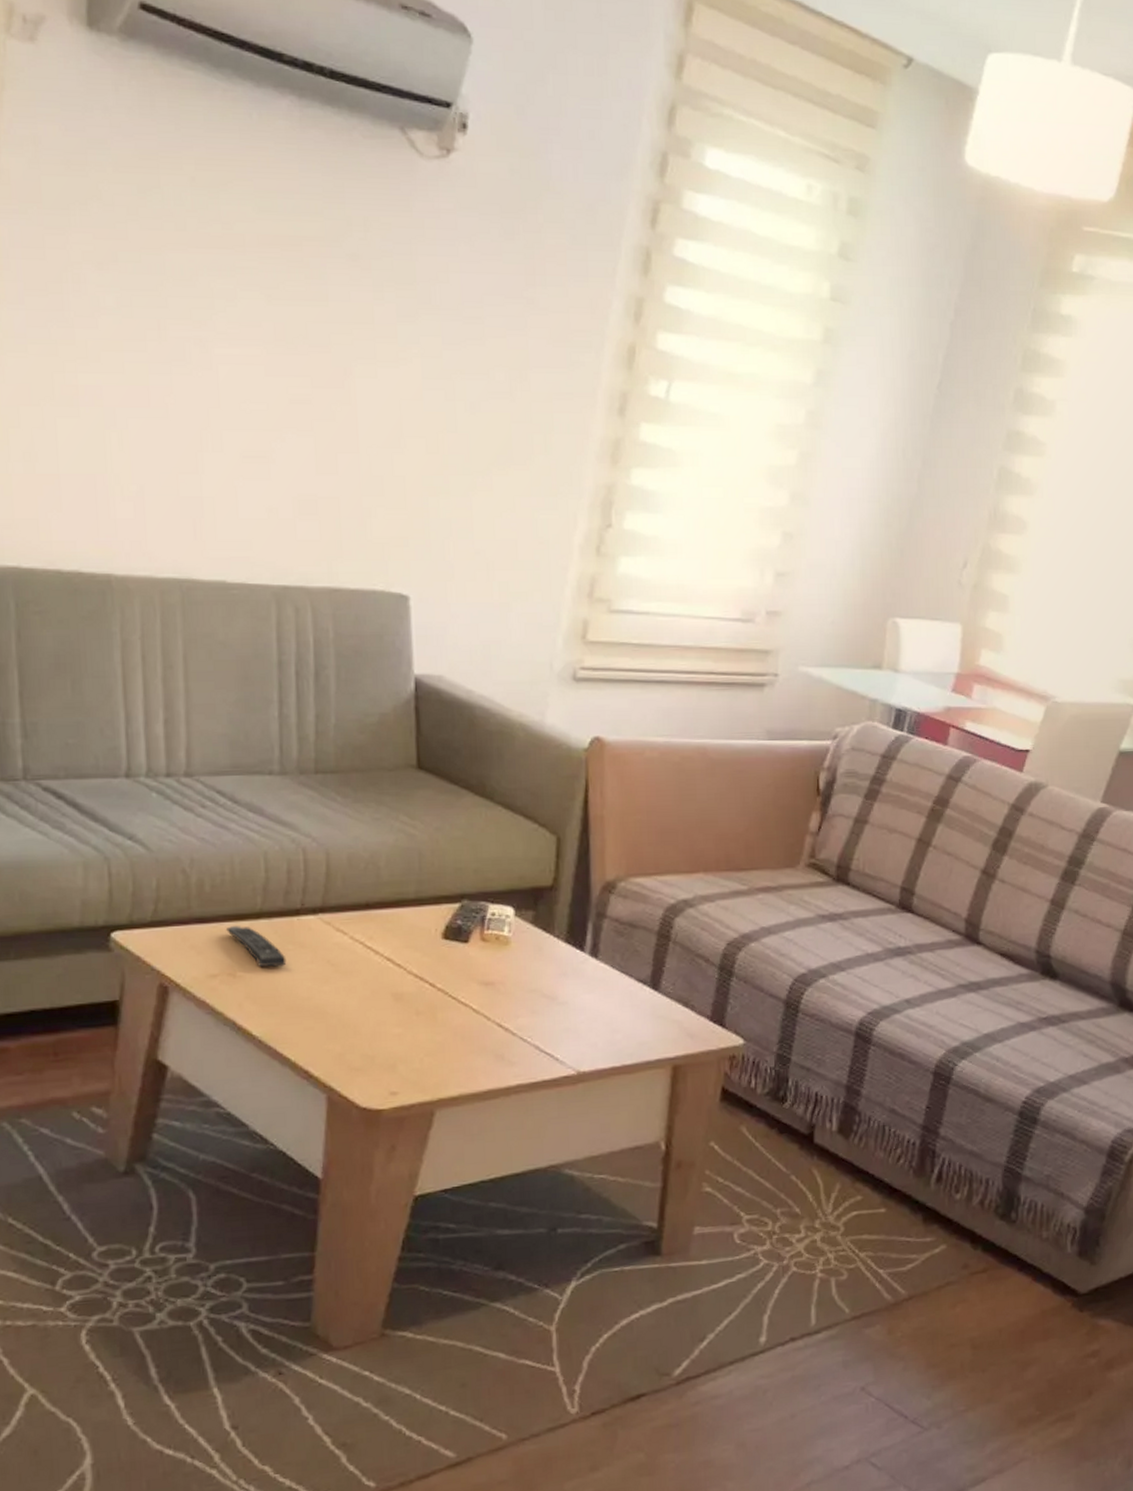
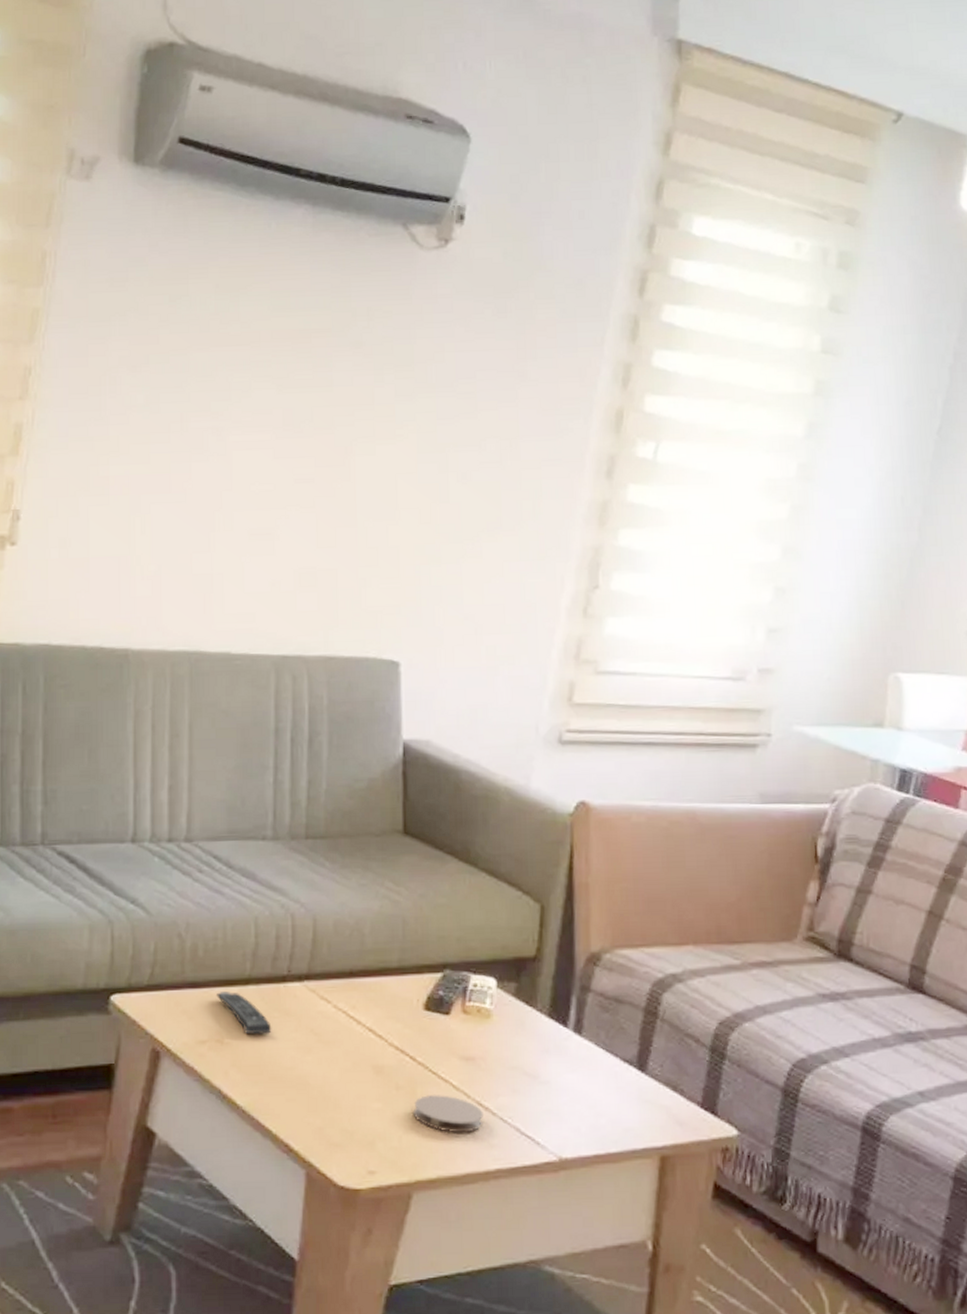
coaster: none [433,1017,503,1053] -> present [413,1094,483,1133]

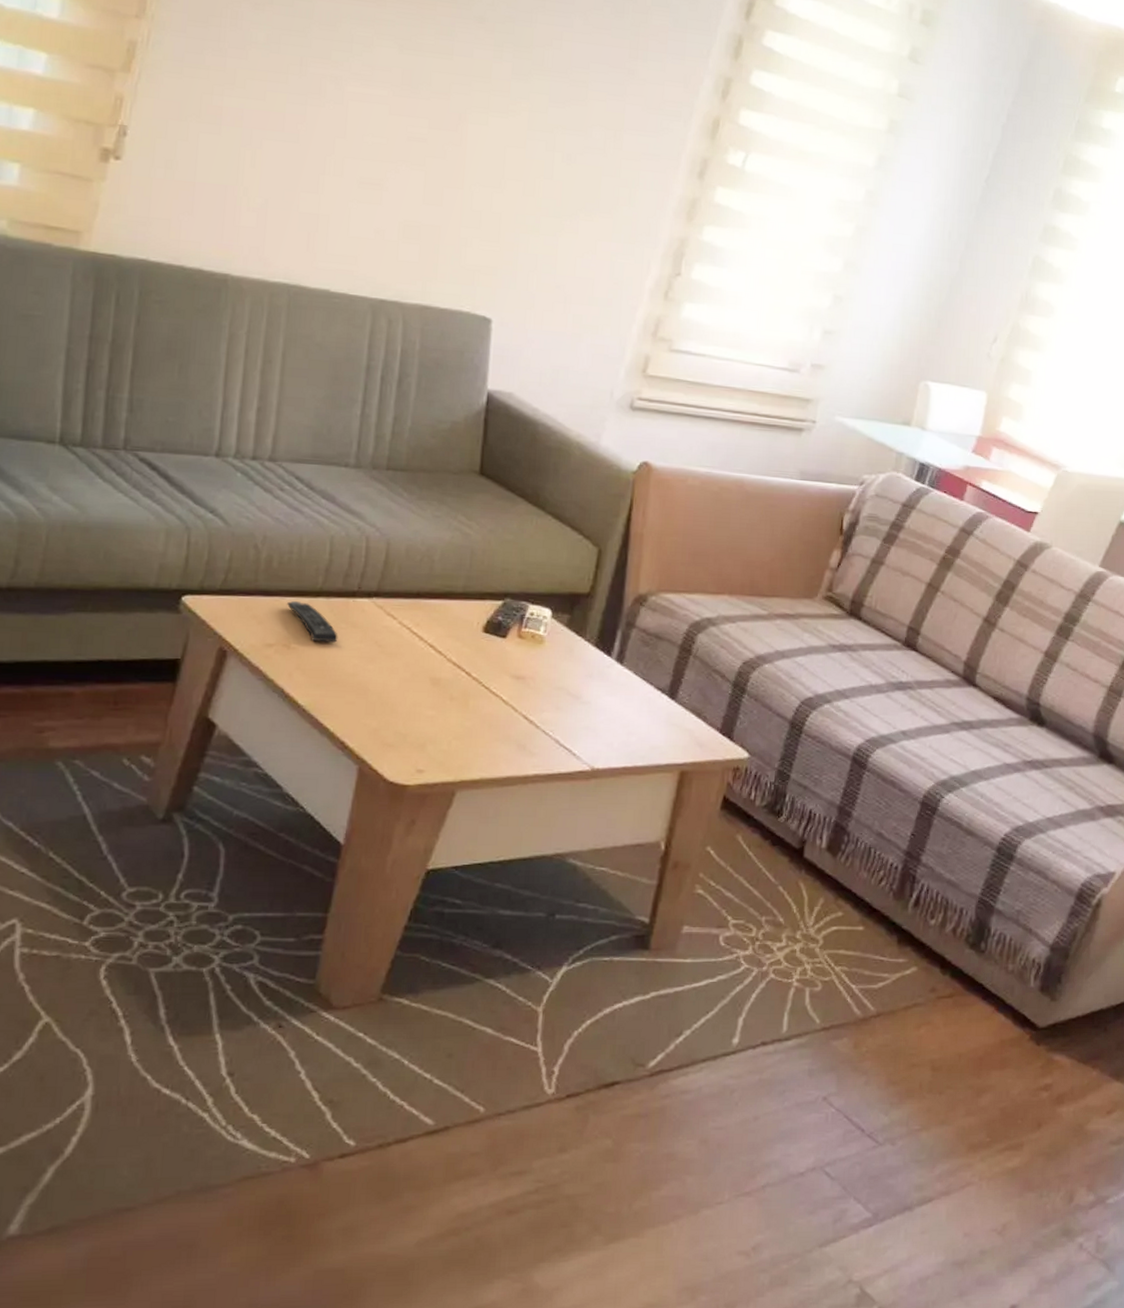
coaster: present [413,1094,483,1133] -> none [463,706,528,742]

